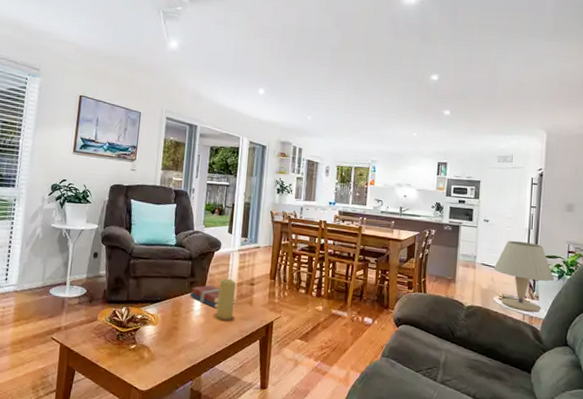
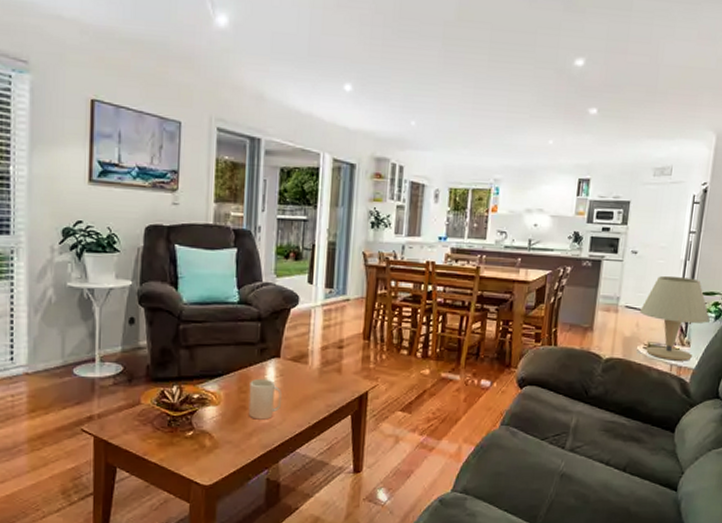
mug: none [178,305,205,340] -> present [248,378,281,420]
books: present [190,284,235,308] -> none [261,350,319,380]
candle: present [213,278,237,323] -> none [292,341,321,397]

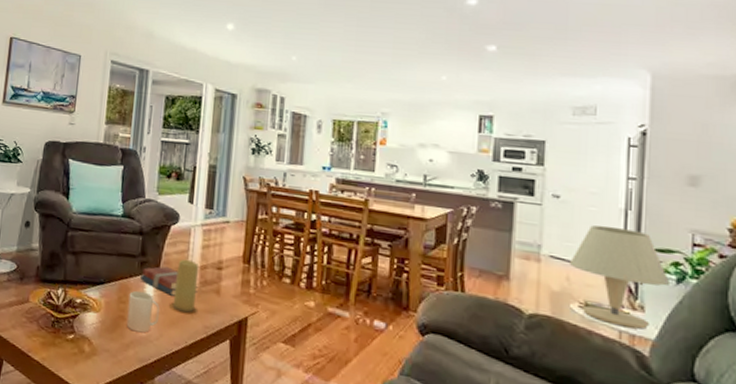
books: none [261,350,319,380] -> present [140,266,198,296]
candle: none [292,341,321,397] -> present [169,259,200,315]

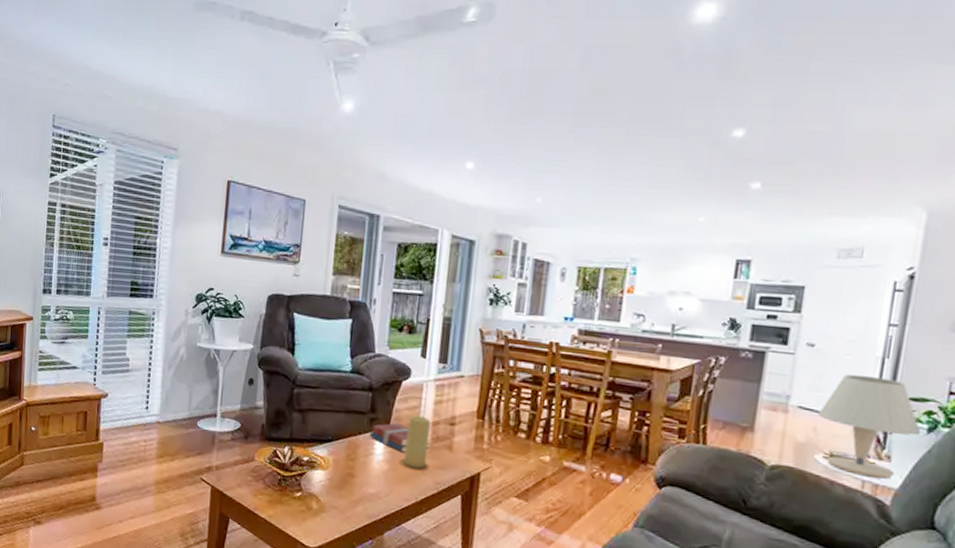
mug: present [126,290,160,333] -> none [355,447,390,490]

